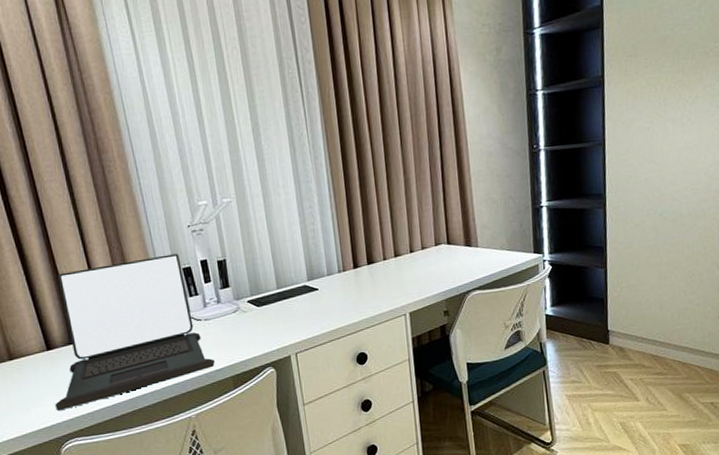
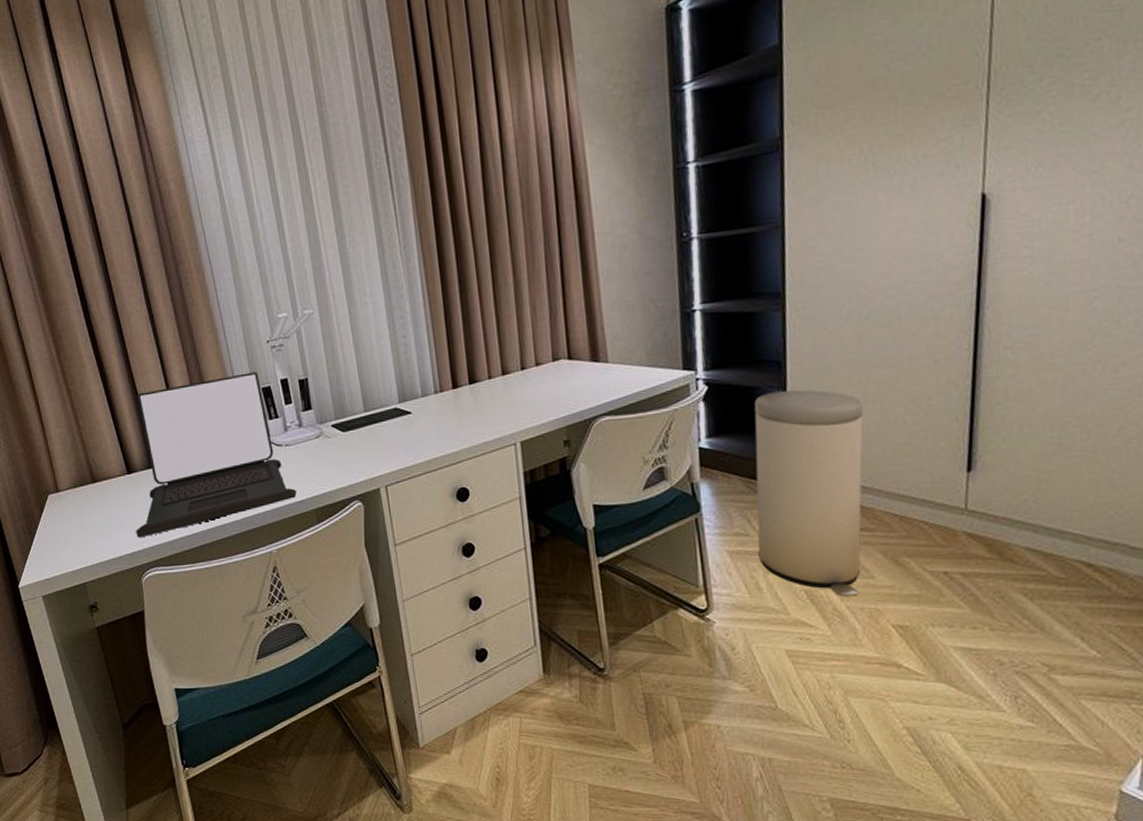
pedal bin: none [584,268,659,426] -> present [754,389,864,597]

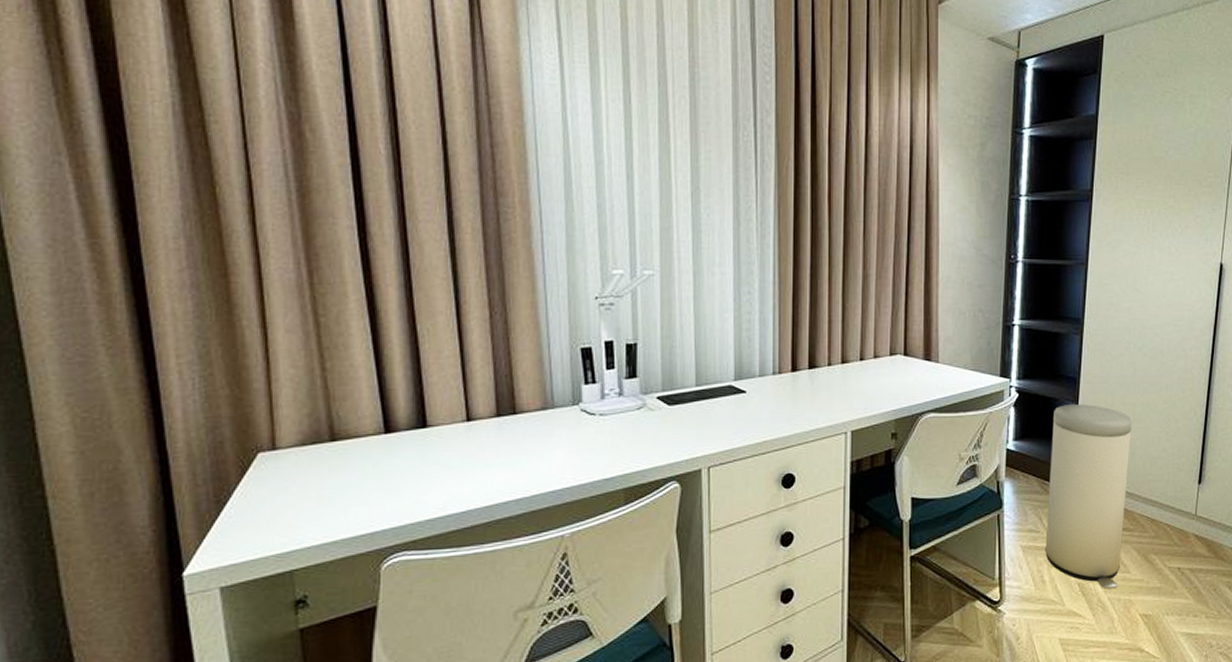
laptop: present [136,372,297,538] -> none [383,329,605,514]

